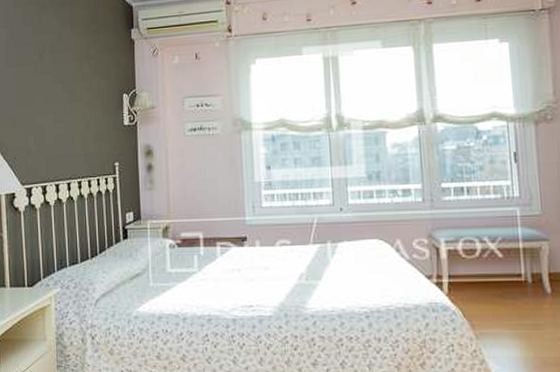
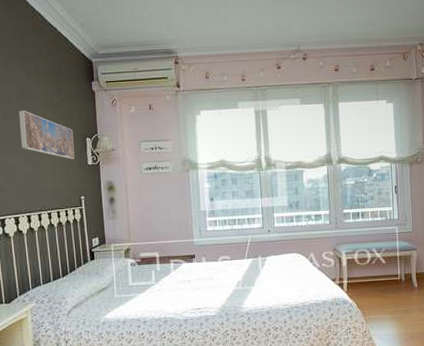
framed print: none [51,63,110,120] -> present [18,110,75,160]

